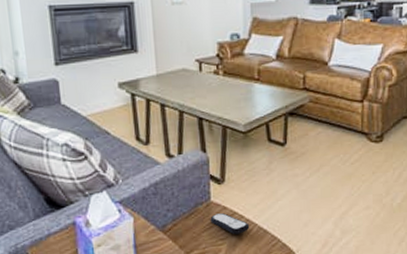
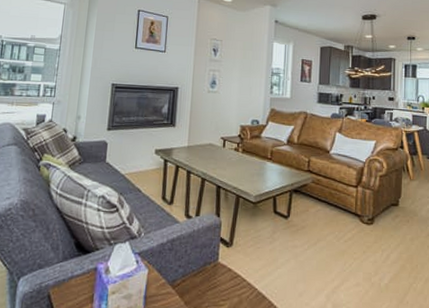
remote control: present [210,213,250,235] -> none [215,275,250,297]

